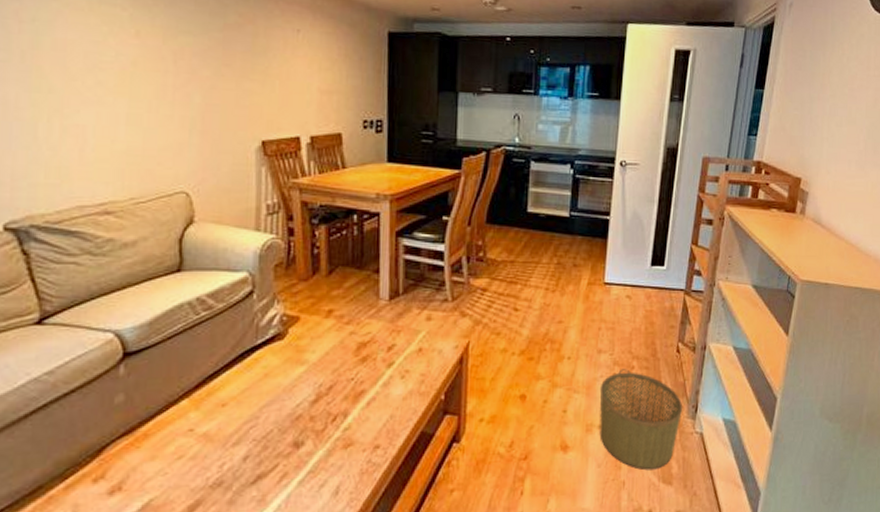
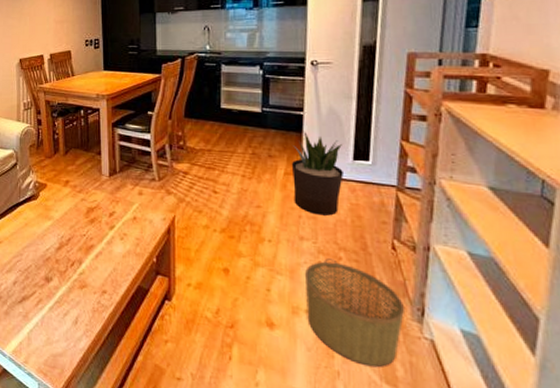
planter: none [594,238,642,325] -> present [291,132,344,216]

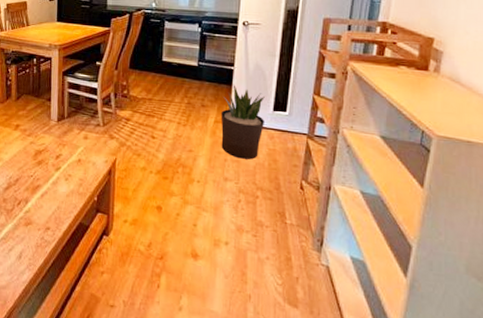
basket: present [304,258,406,368] -> none [226,197,308,291]

